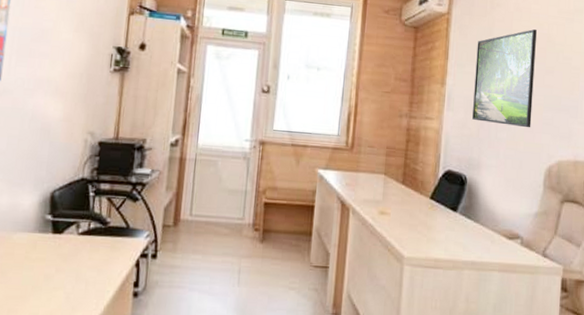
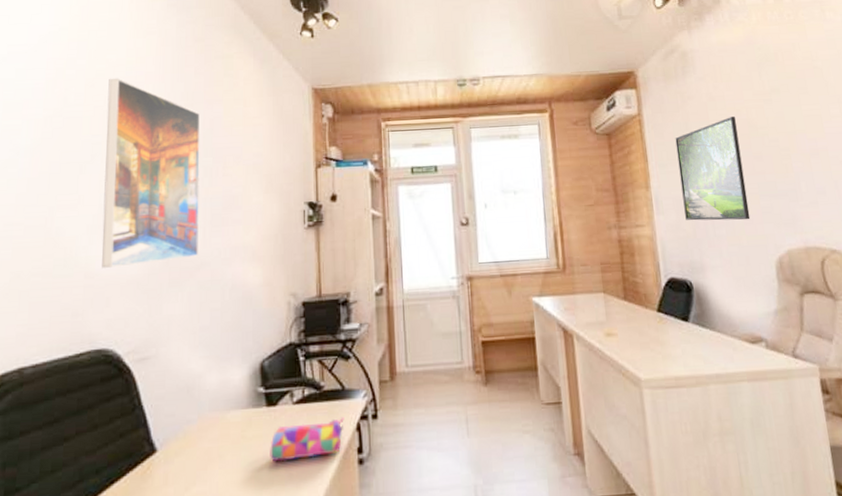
pencil case: none [50,252,125,285] -> present [270,416,344,462]

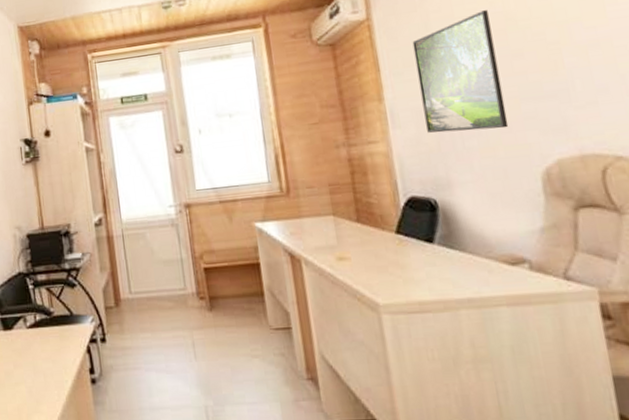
pencil case: present [270,416,344,462] -> none [10,340,75,380]

